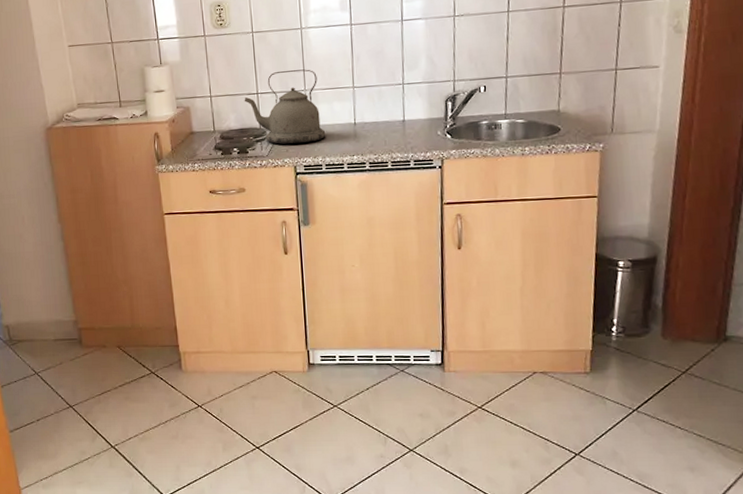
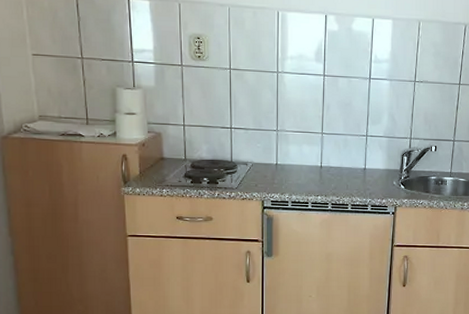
kettle: present [244,69,326,144] -> none [217,110,294,179]

